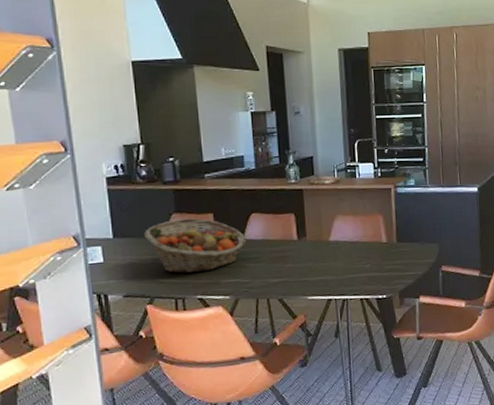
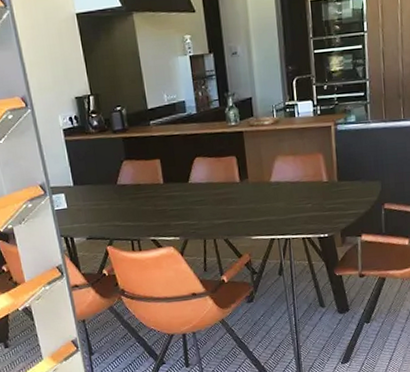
fruit basket: present [144,217,246,274] -> none [100,164,192,217]

